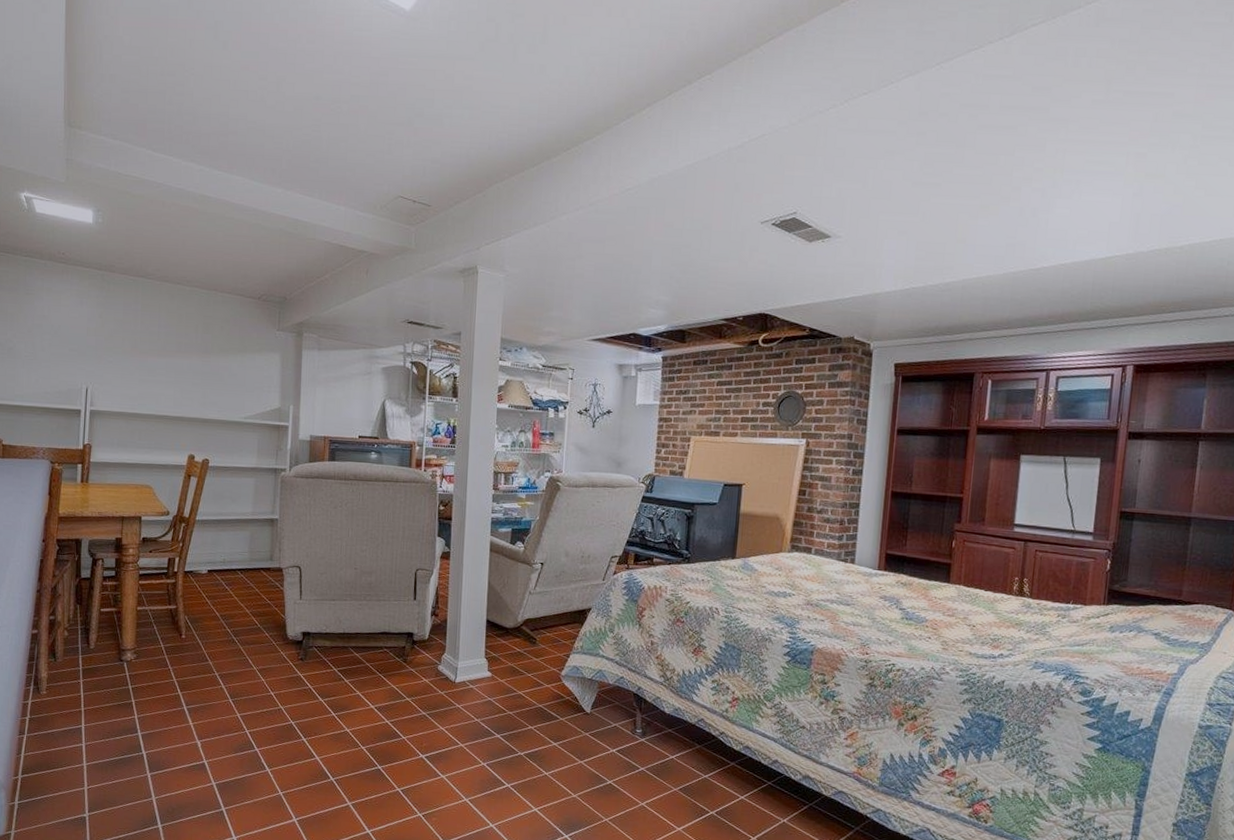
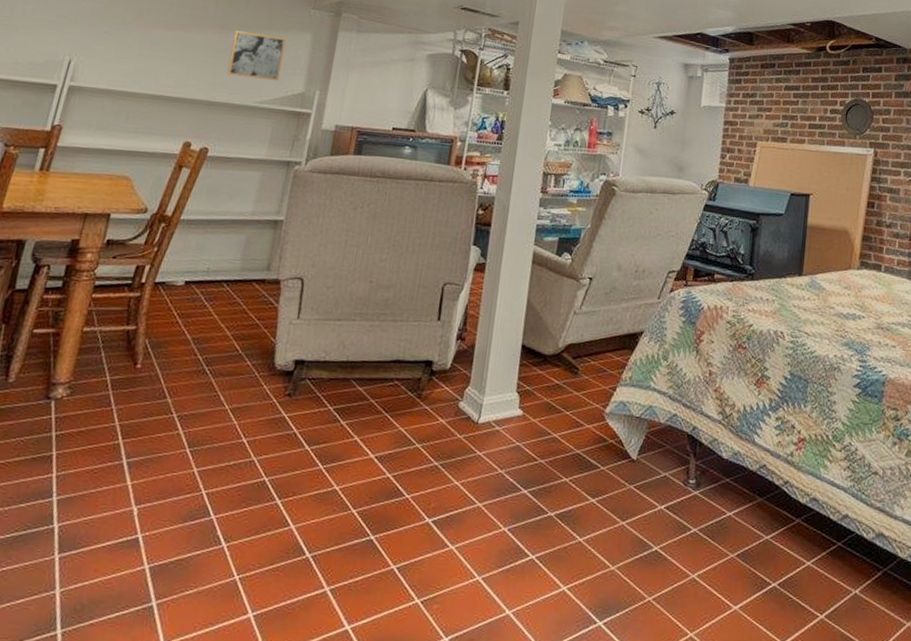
wall art: none [214,354,259,398] -> present [227,31,287,80]

